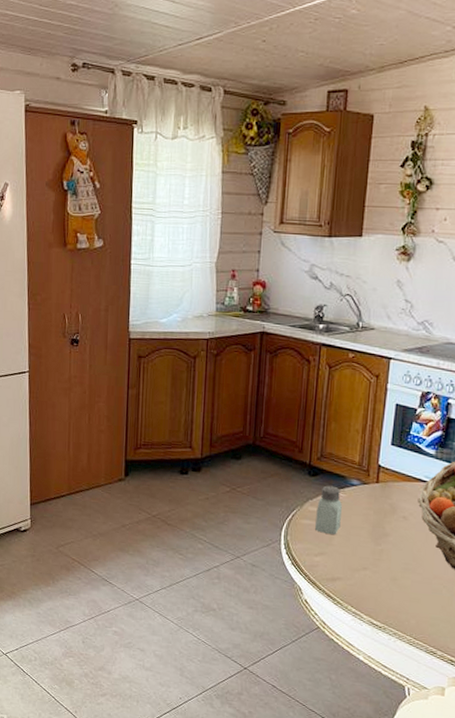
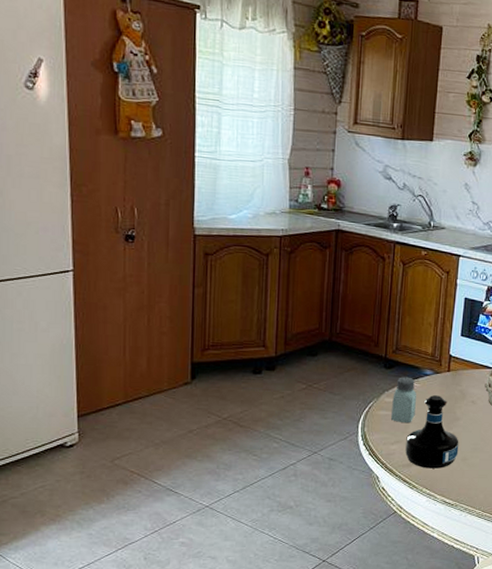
tequila bottle: none [330,507,388,587] -> present [405,395,459,468]

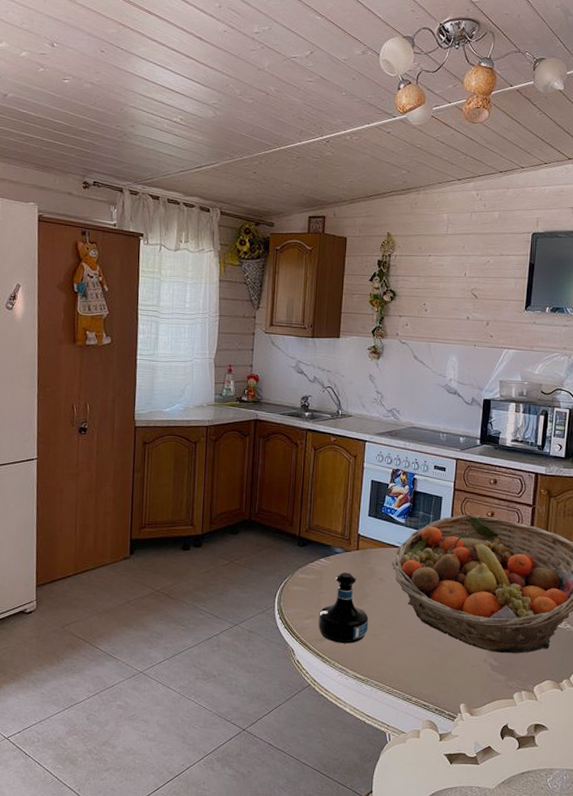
saltshaker: present [391,377,416,422] -> none [305,554,328,598]

